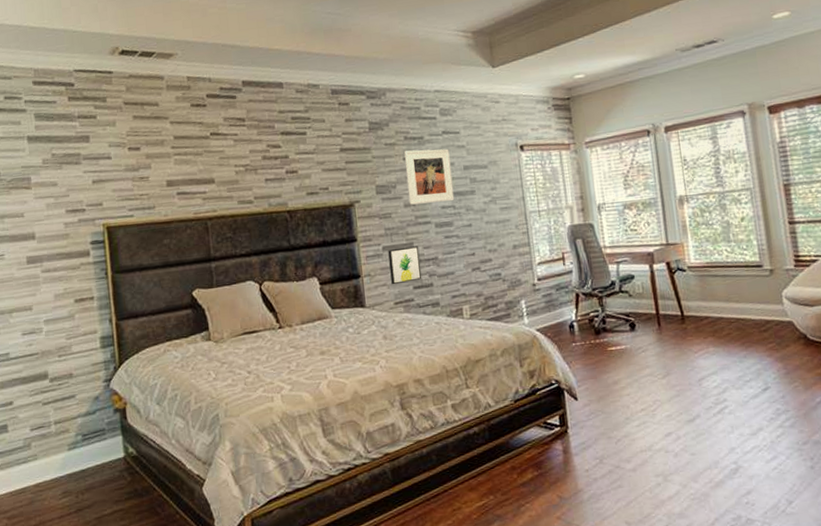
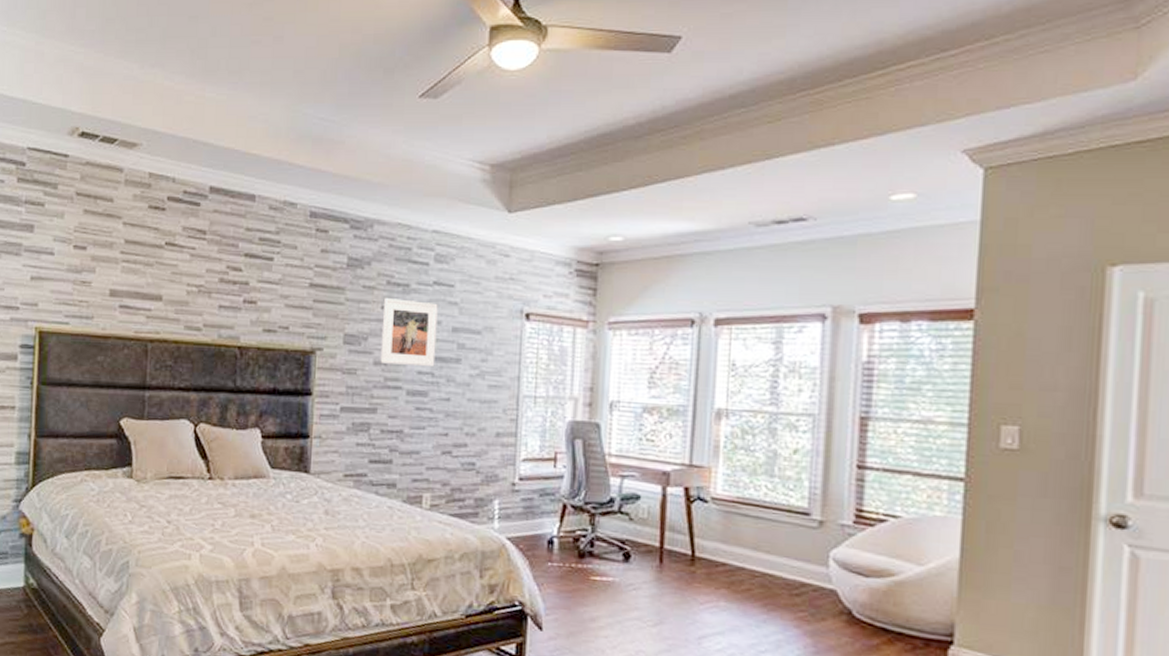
wall art: present [388,246,422,285] -> none [344,411,383,454]

